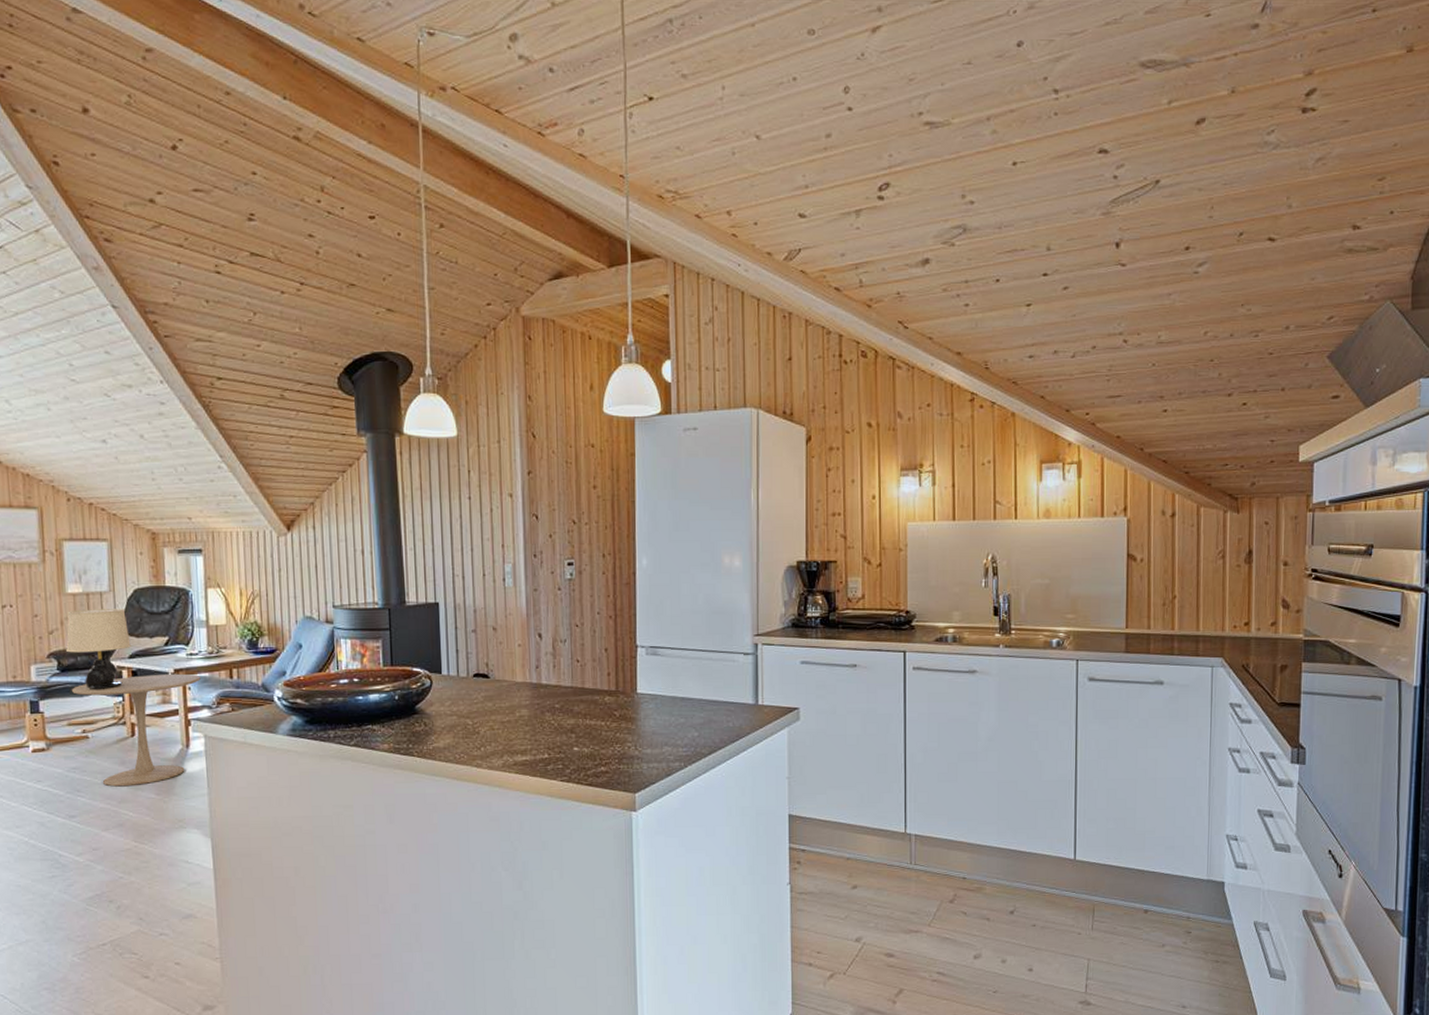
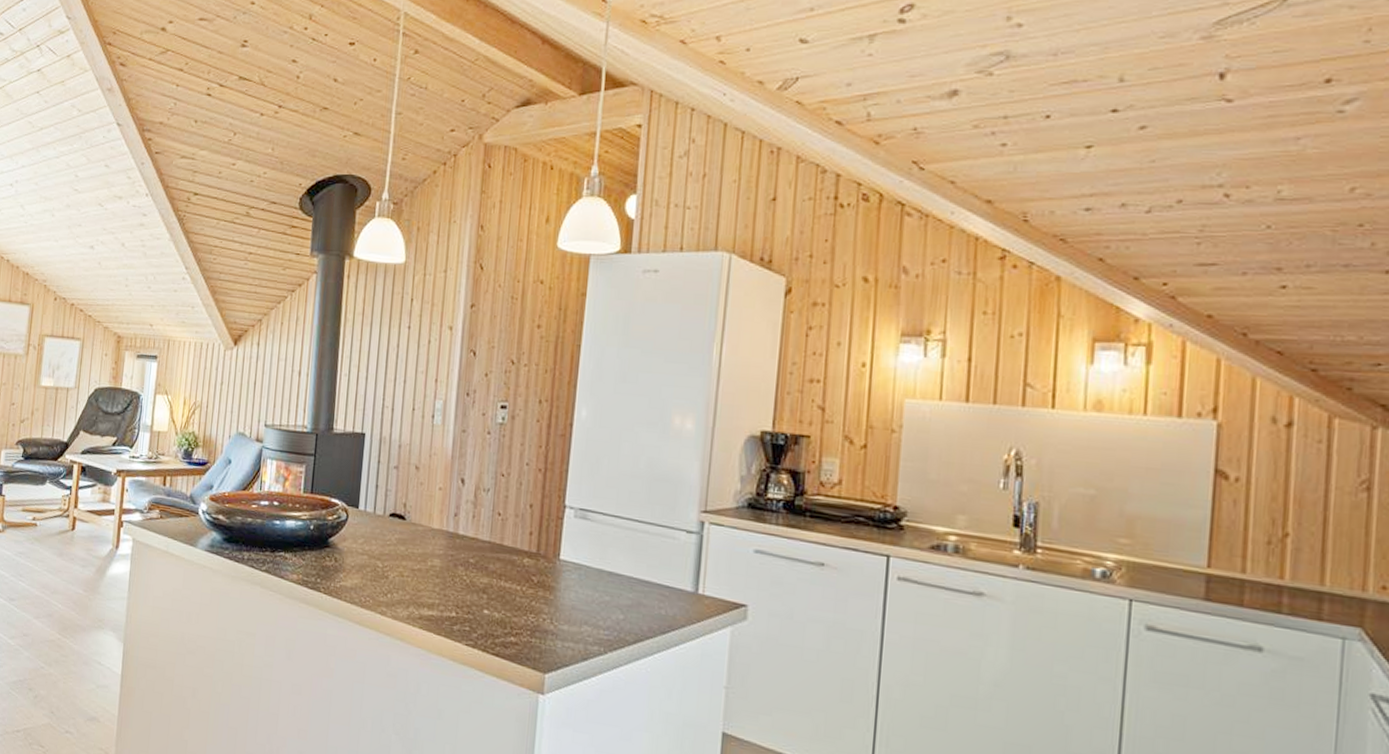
table lamp: present [66,609,131,690] -> none [32,402,85,482]
side table: present [71,673,200,787] -> none [30,471,138,579]

